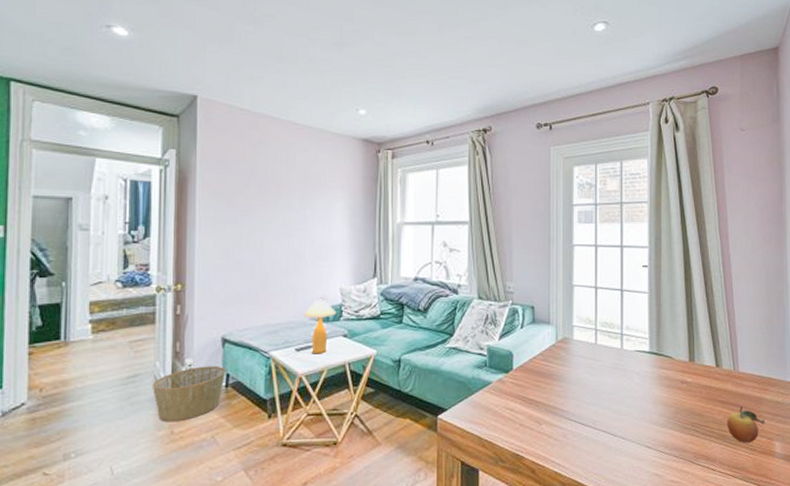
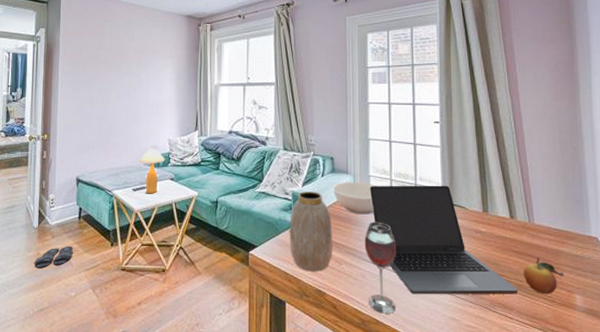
basket: present [151,365,226,422] -> none [24,201,79,245]
slippers: none [167,420,220,451] -> present [34,245,74,269]
vase: none [484,345,532,434] -> present [290,191,333,272]
bowl: none [532,332,580,369] -> present [332,181,376,215]
wineglass: none [567,376,600,475] -> present [365,222,397,314]
laptop: none [573,334,722,451] -> present [369,185,519,294]

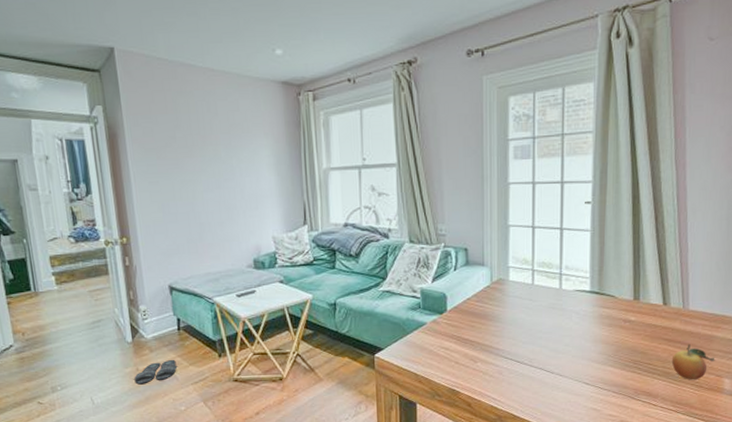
table lamp: present [139,147,166,194] -> none [240,246,272,300]
vase: present [290,191,333,272] -> none [418,287,467,371]
bowl: present [332,181,376,215] -> none [466,274,516,310]
wineglass: present [365,222,397,314] -> none [502,316,537,409]
laptop: present [369,185,519,294] -> none [508,273,666,387]

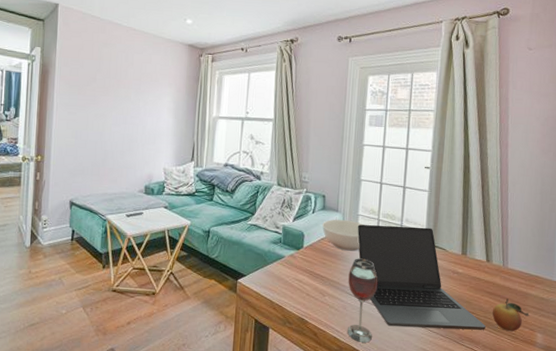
slippers: present [134,359,178,385] -> none [26,266,66,286]
bowl: none [466,274,516,310] -> present [322,219,364,251]
wineglass: none [502,316,537,409] -> present [348,258,378,343]
laptop: none [508,273,666,387] -> present [357,225,487,330]

